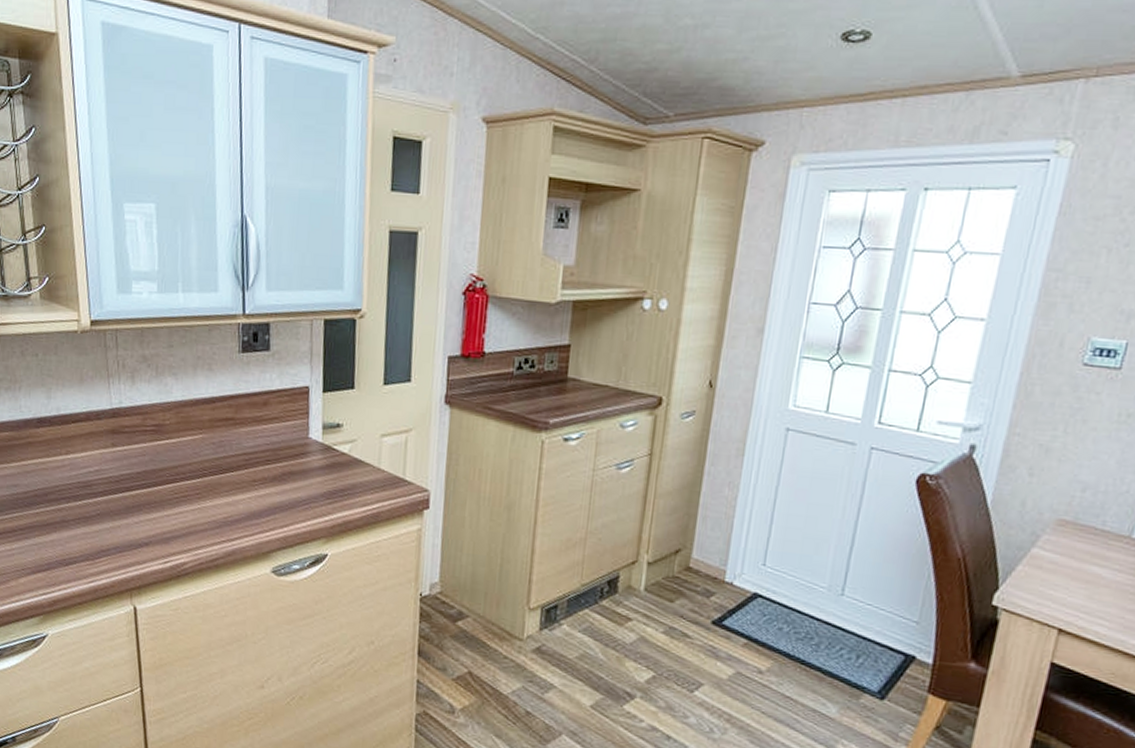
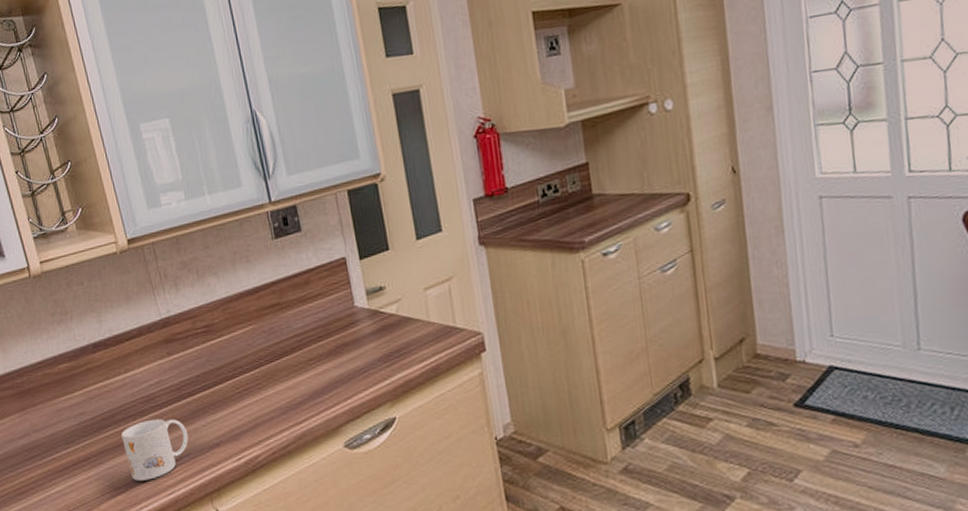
mug: none [52,505,119,564] -> present [121,418,189,481]

